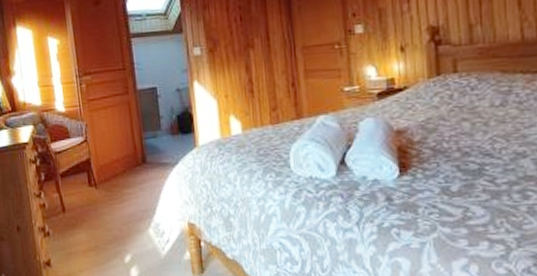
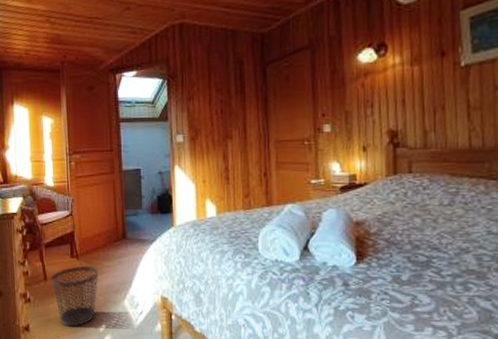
wastebasket: none [69,195,120,260] -> present [51,266,99,327]

